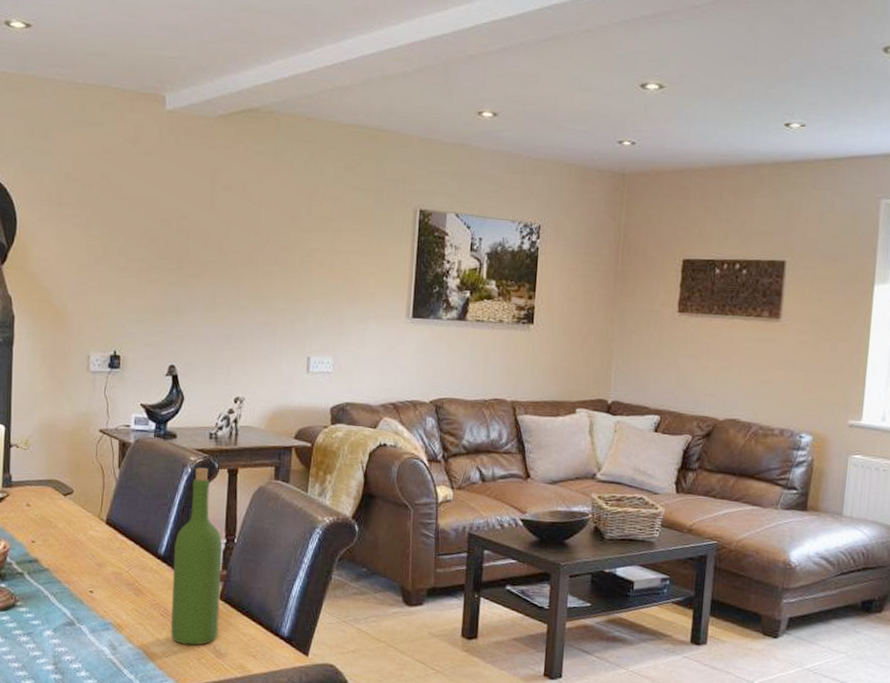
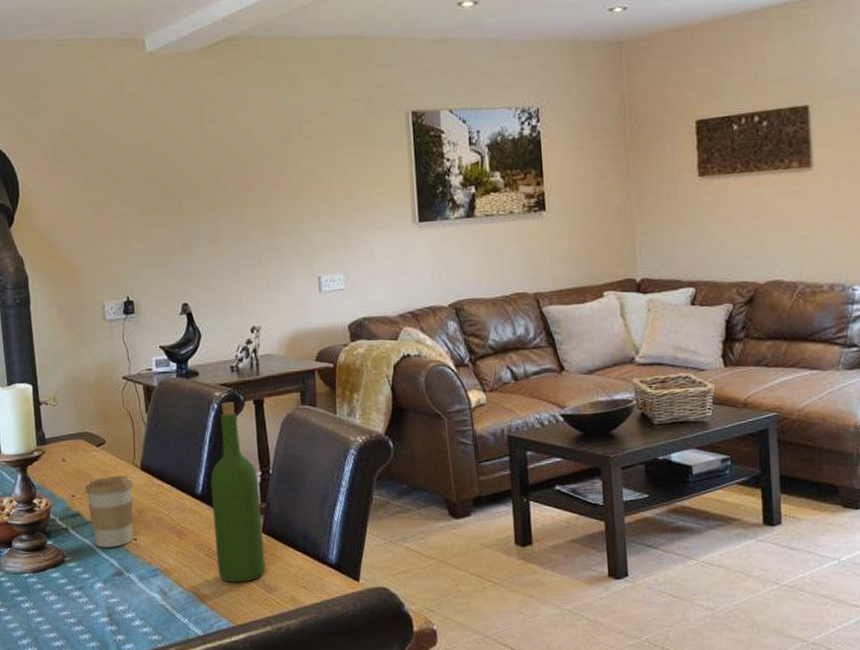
coffee cup: none [46,527,96,597] -> present [84,475,133,548]

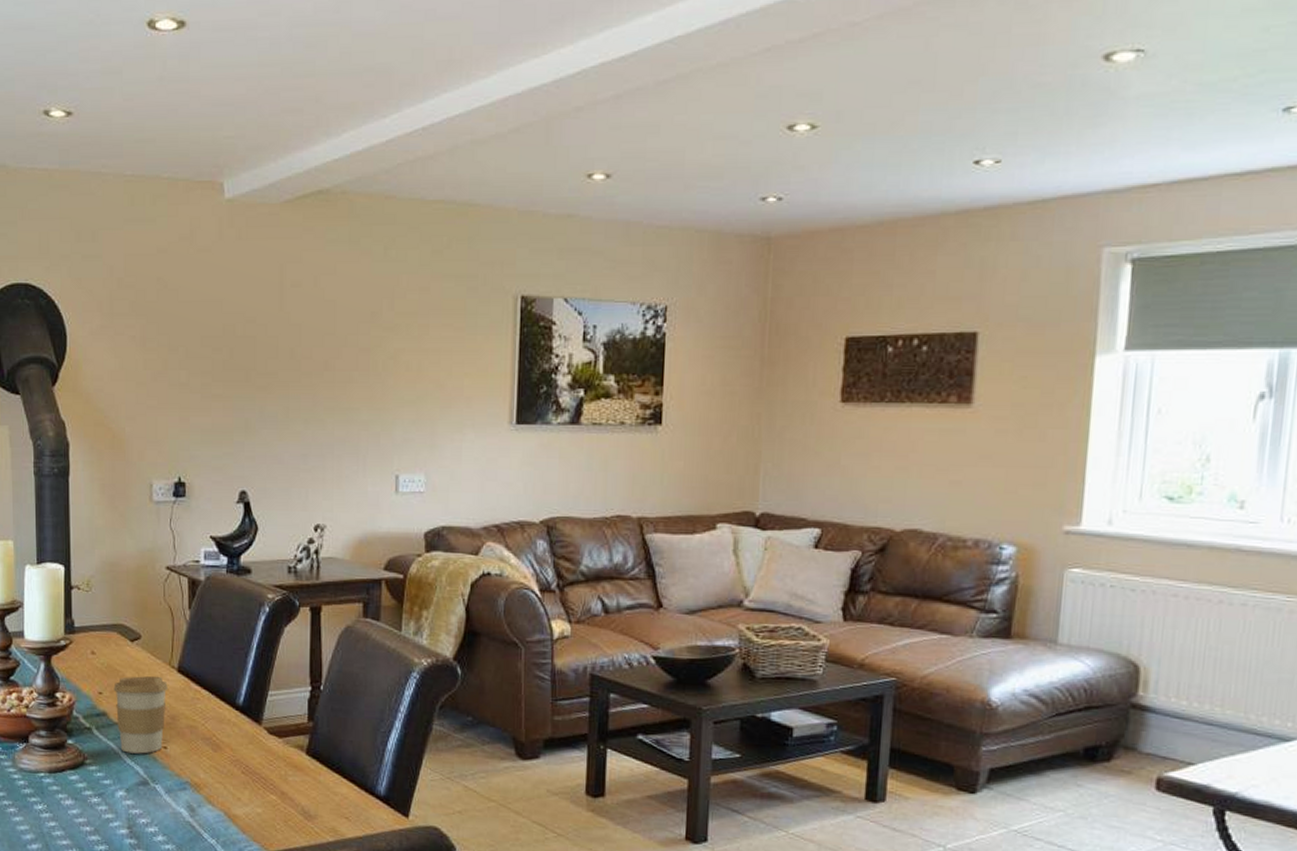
wine bottle: present [210,402,266,583] -> none [254,606,308,806]

